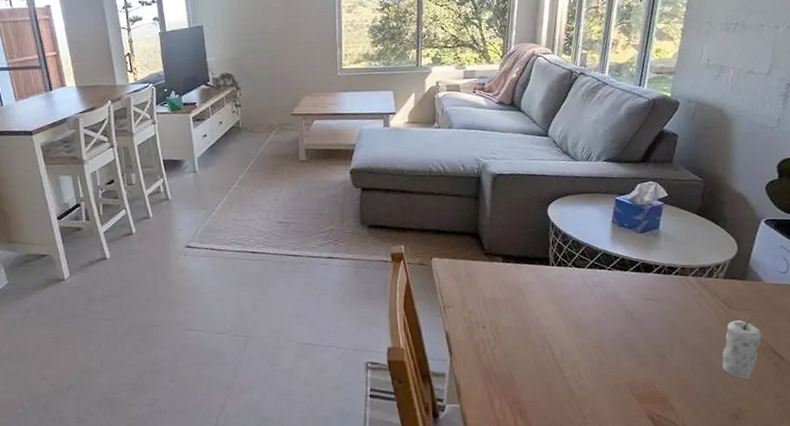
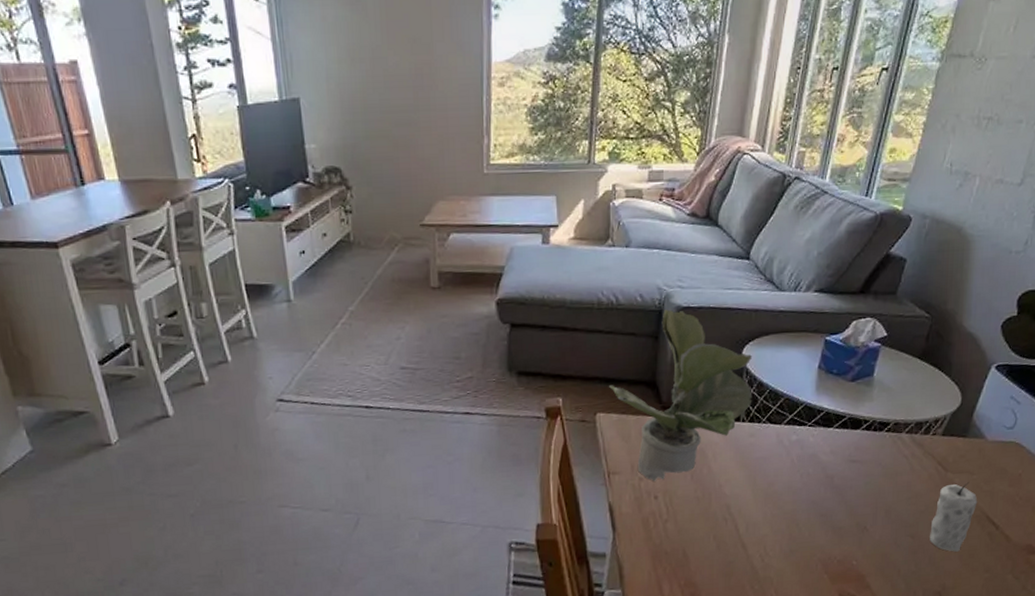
potted plant: none [441,176,559,314] -> present [609,309,752,481]

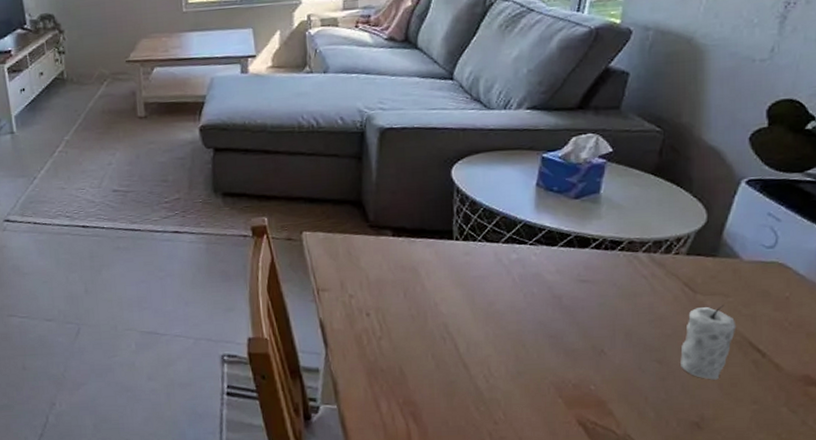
potted plant: present [609,309,752,481] -> none [314,131,465,299]

